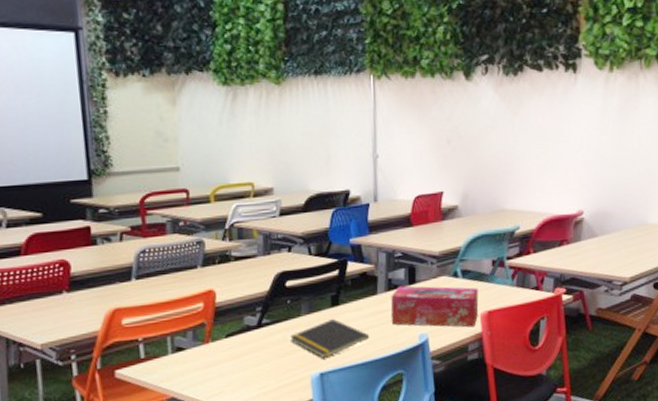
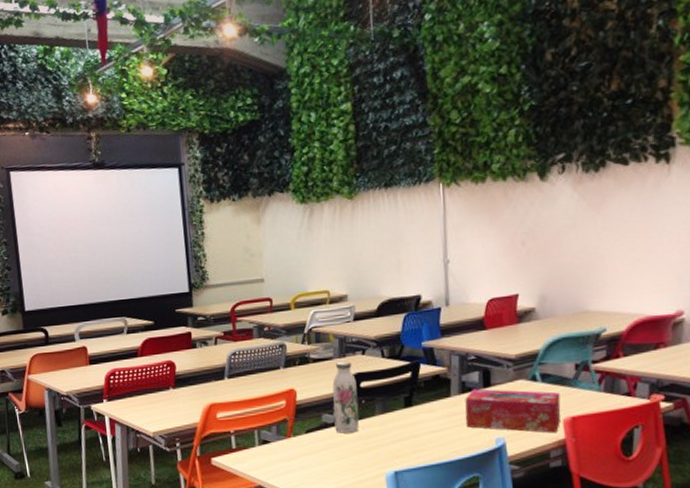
water bottle: none [255,258,284,336] -> present [332,361,359,433]
notepad: present [290,319,370,359] -> none [365,420,444,458]

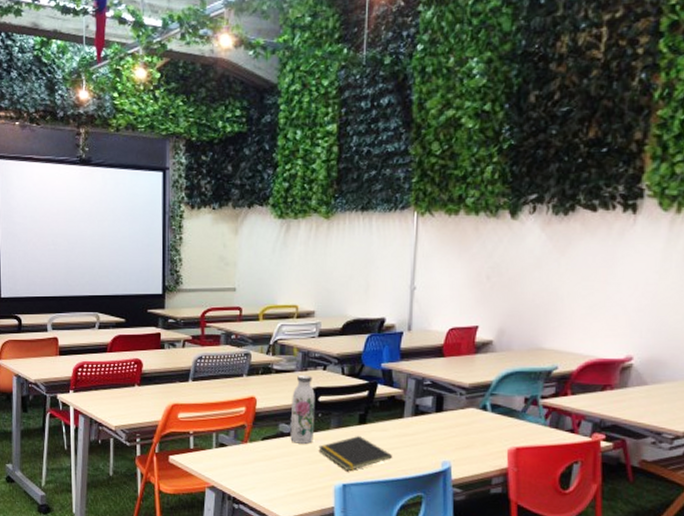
notepad: none [365,420,444,458] -> present [318,436,393,472]
tissue box: present [465,388,561,433] -> none [415,412,507,461]

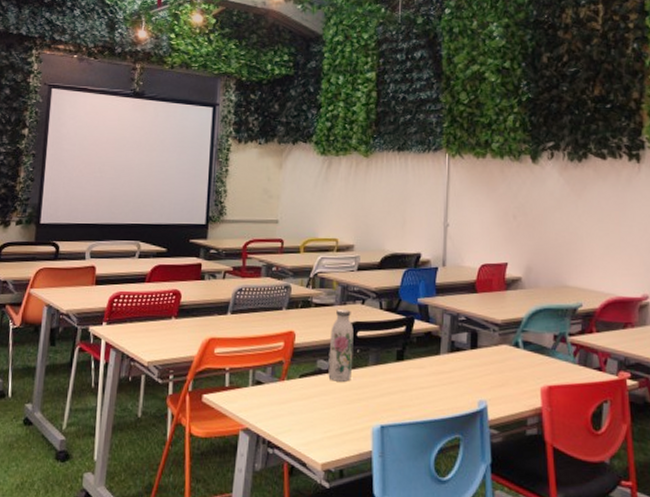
notepad: present [318,436,393,472] -> none [356,373,431,412]

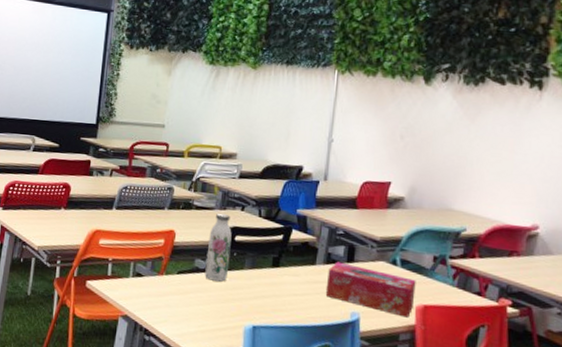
tissue box: none [452,349,539,401] -> present [325,261,416,318]

